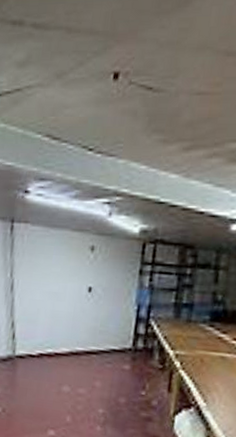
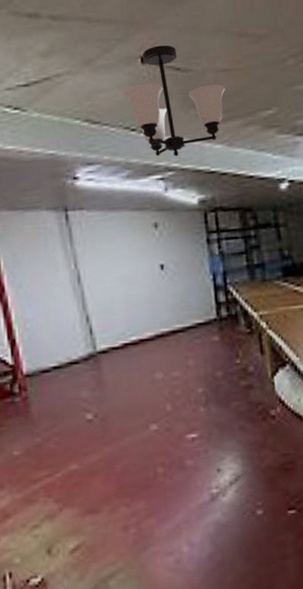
light fixture: none [88,61,197,182] -> present [123,45,225,157]

